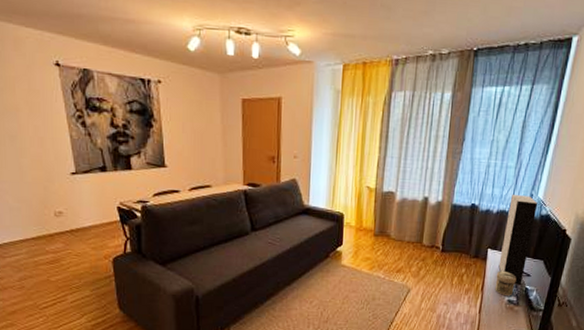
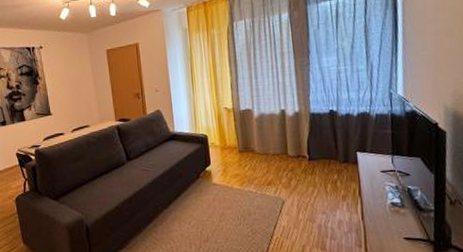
jar: present [494,270,517,297] -> none [372,172,396,199]
speaker: present [498,194,538,285] -> none [369,95,403,186]

